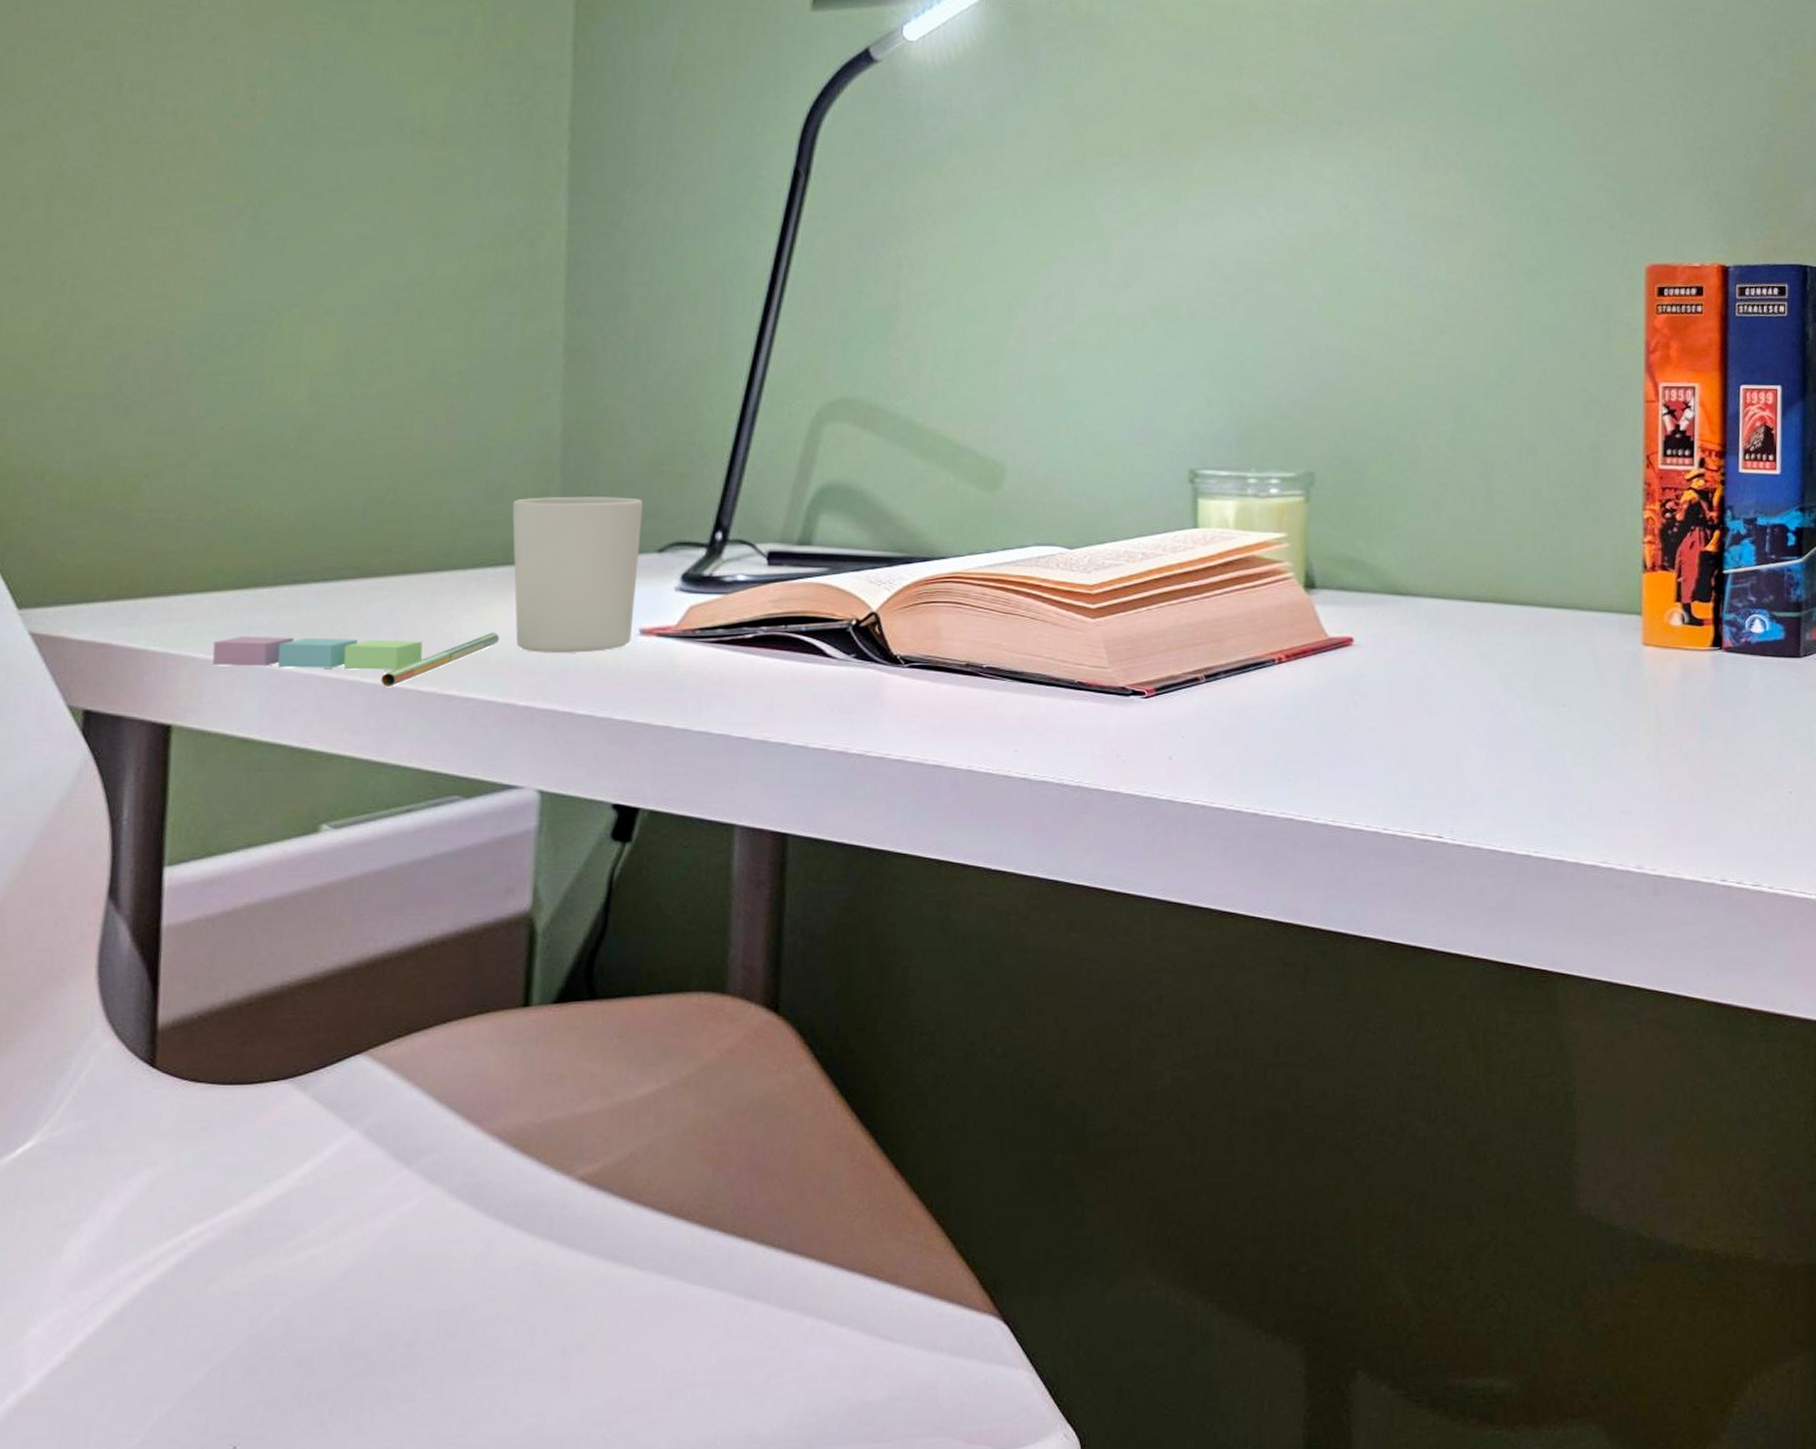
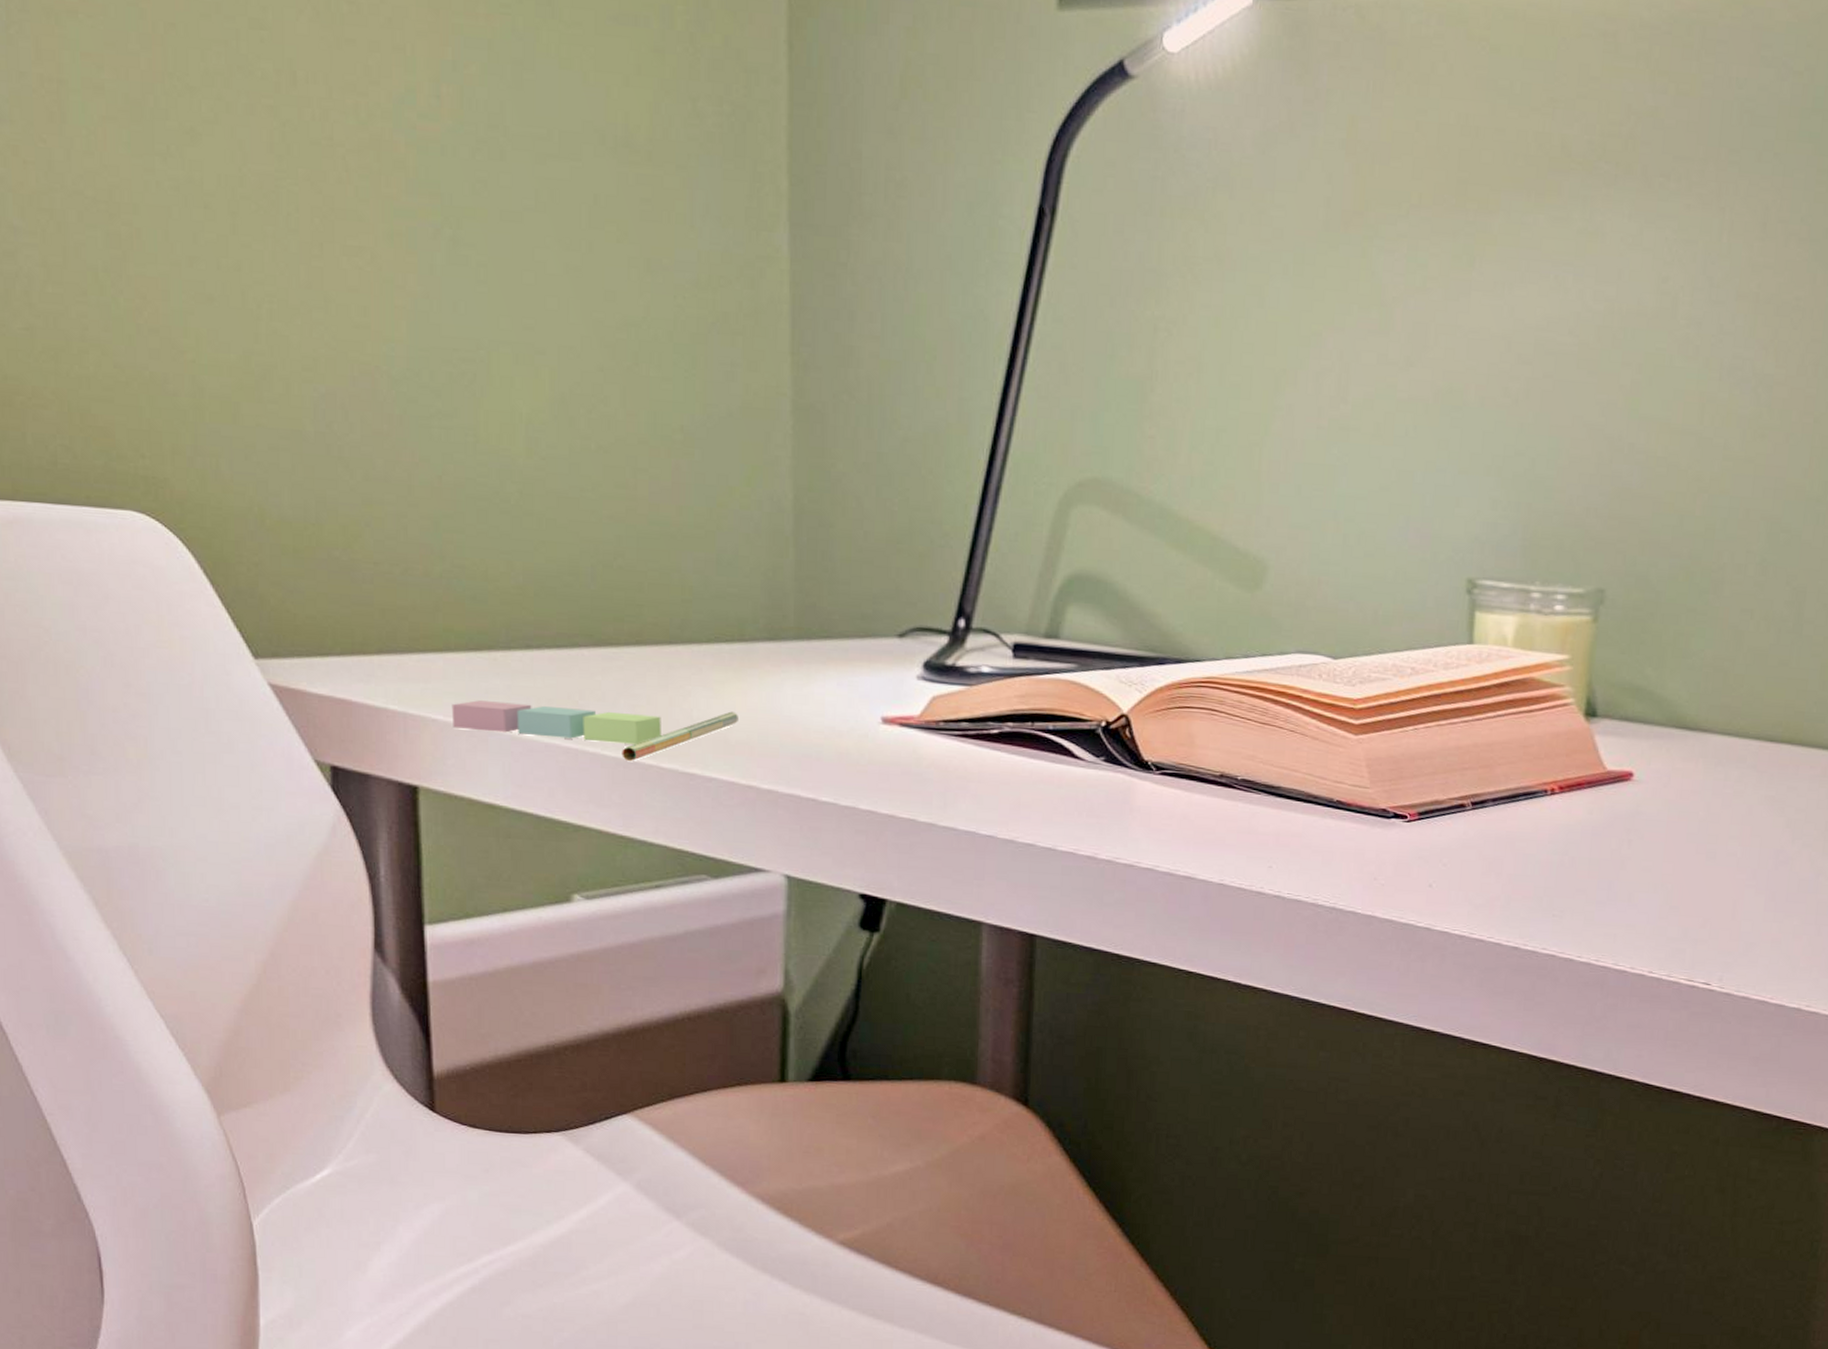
mug: present [512,496,643,653] -> none [745,570,881,739]

